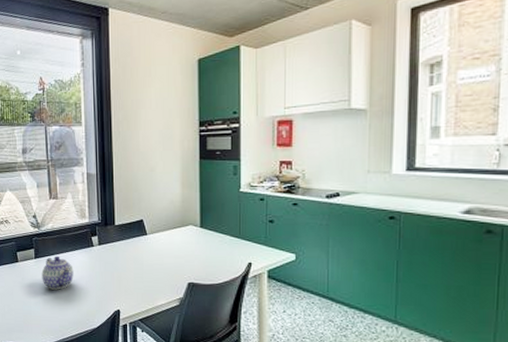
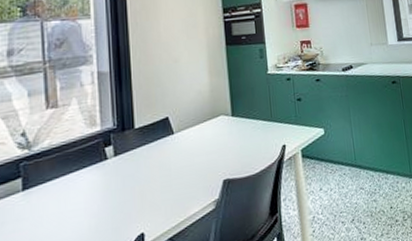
teapot: present [41,255,74,290] -> none [33,180,81,229]

